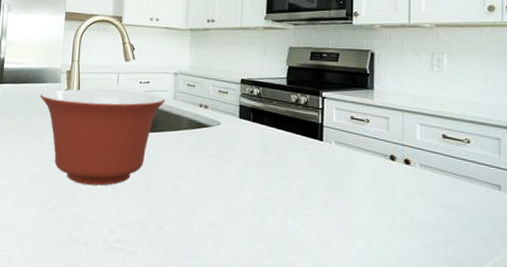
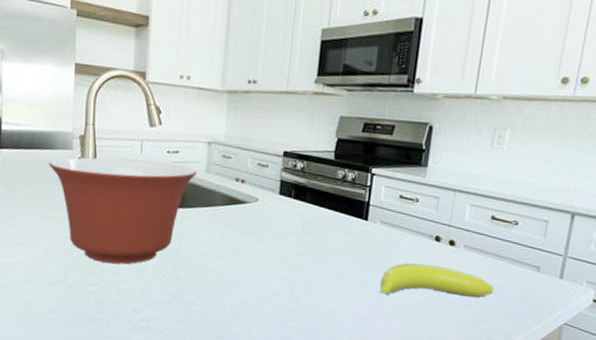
banana: none [341,182,457,218] -> present [380,263,494,297]

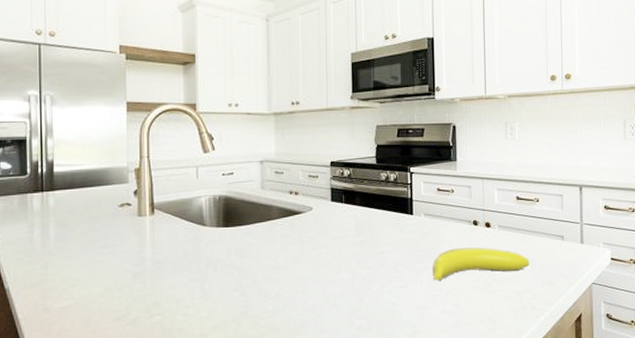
mixing bowl: present [48,157,196,264] -> none [104,185,252,291]

